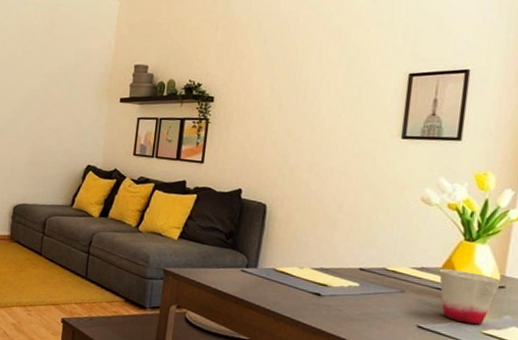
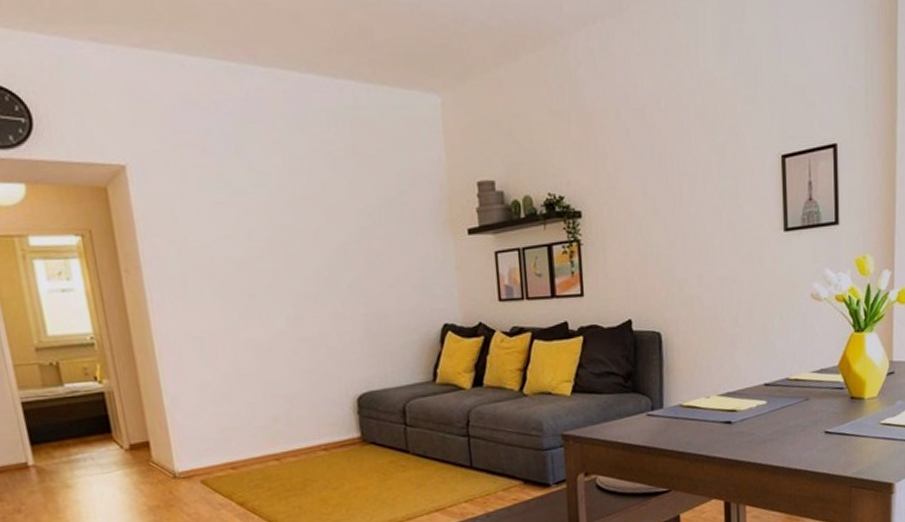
cup: present [439,268,501,325] -> none [836,364,890,418]

